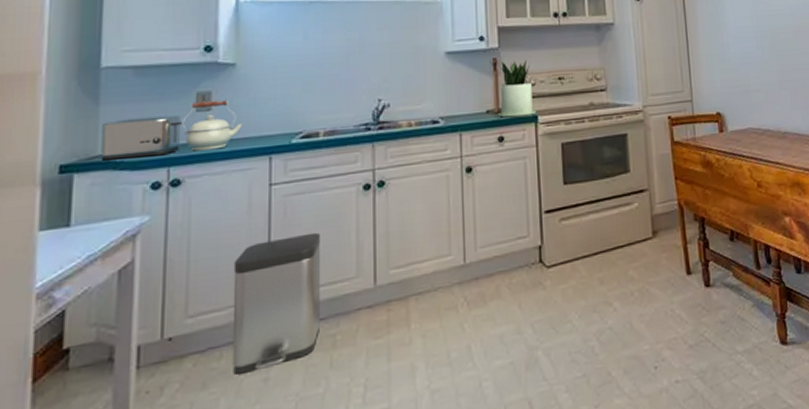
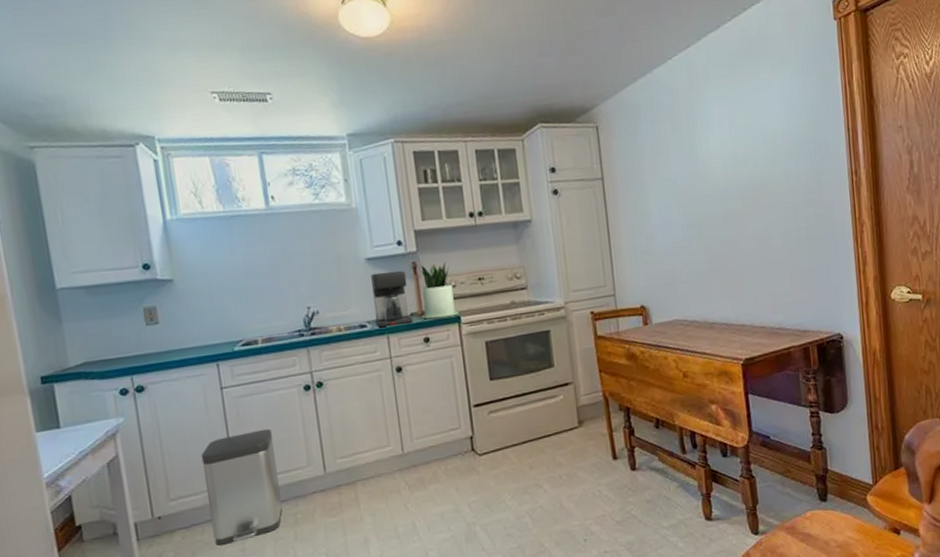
toaster: present [101,115,184,162] -> none [68,329,138,373]
kettle: present [182,99,243,151] -> none [135,313,189,361]
coffee maker: none [448,66,489,125] -> present [371,270,414,328]

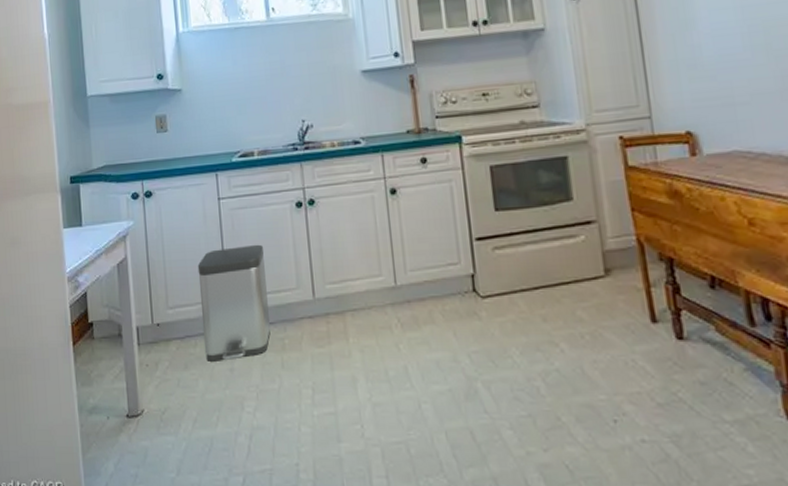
coffee maker: present [371,270,414,328] -> none [366,83,410,145]
planter: present [420,262,458,321] -> none [418,75,459,139]

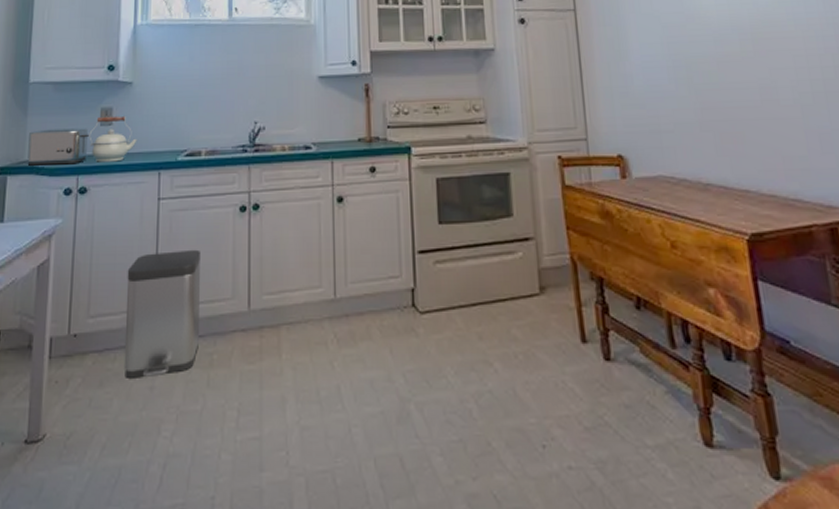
toaster: none [94,136,149,175] -> present [27,128,90,167]
kettle: none [147,122,193,168] -> present [89,115,137,162]

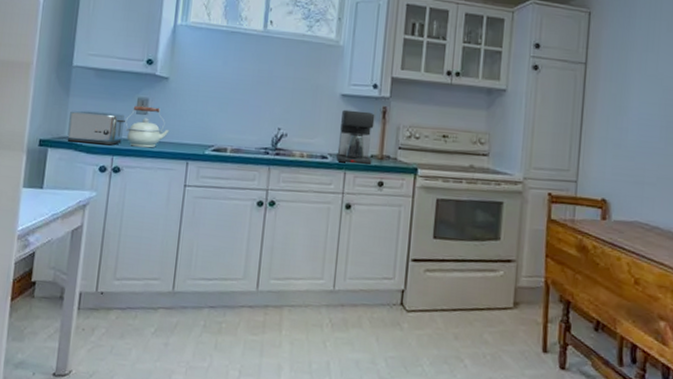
pedal bin: present [125,249,202,378] -> none [143,232,219,335]
coffee maker: none [320,91,361,151] -> present [335,109,375,166]

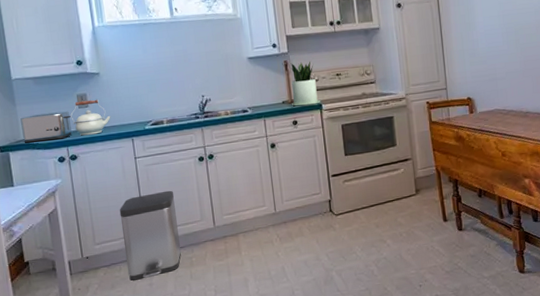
pedal bin: none [143,232,219,335] -> present [119,190,181,281]
coffee maker: present [335,109,375,166] -> none [252,67,285,113]
planter: none [380,111,418,168] -> present [291,61,320,107]

